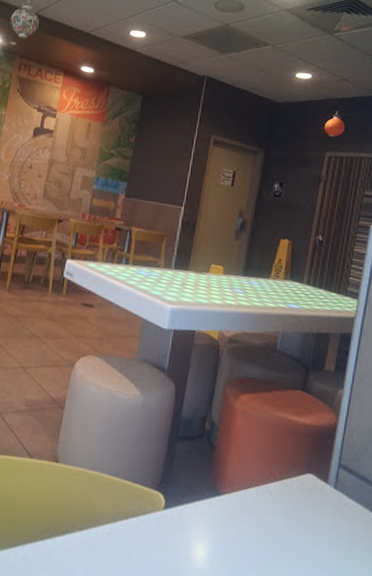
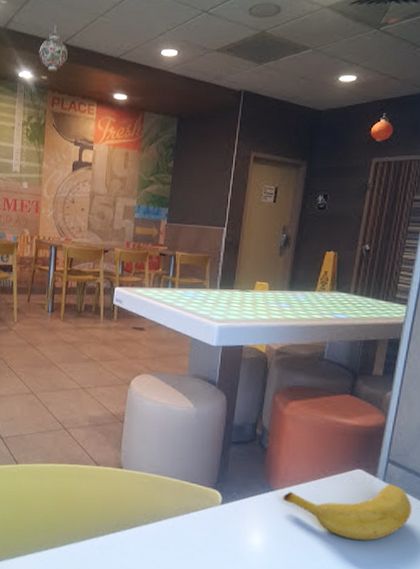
banana: none [230,491,364,558] -> present [283,484,412,541]

